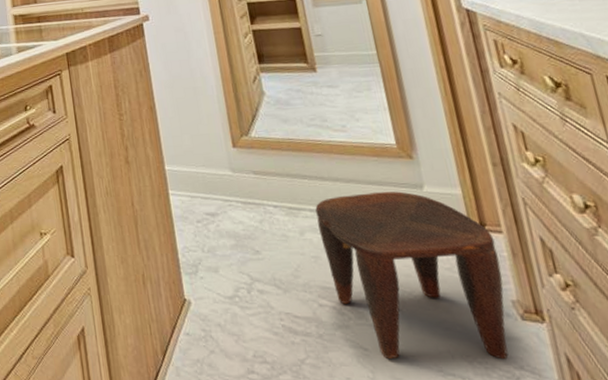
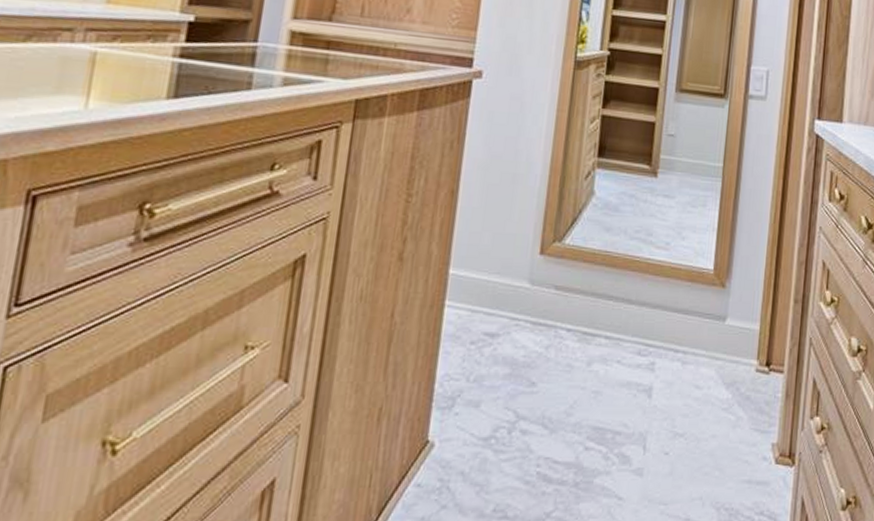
stool: present [315,191,508,360] -> none [606,321,775,508]

